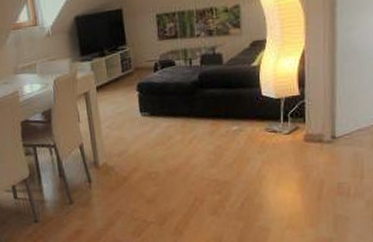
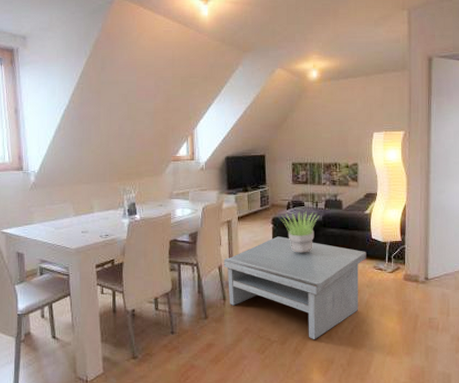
coffee table: none [84,104,256,217] -> present [223,236,366,339]
potted plant: none [148,71,195,122] -> present [281,211,320,253]

